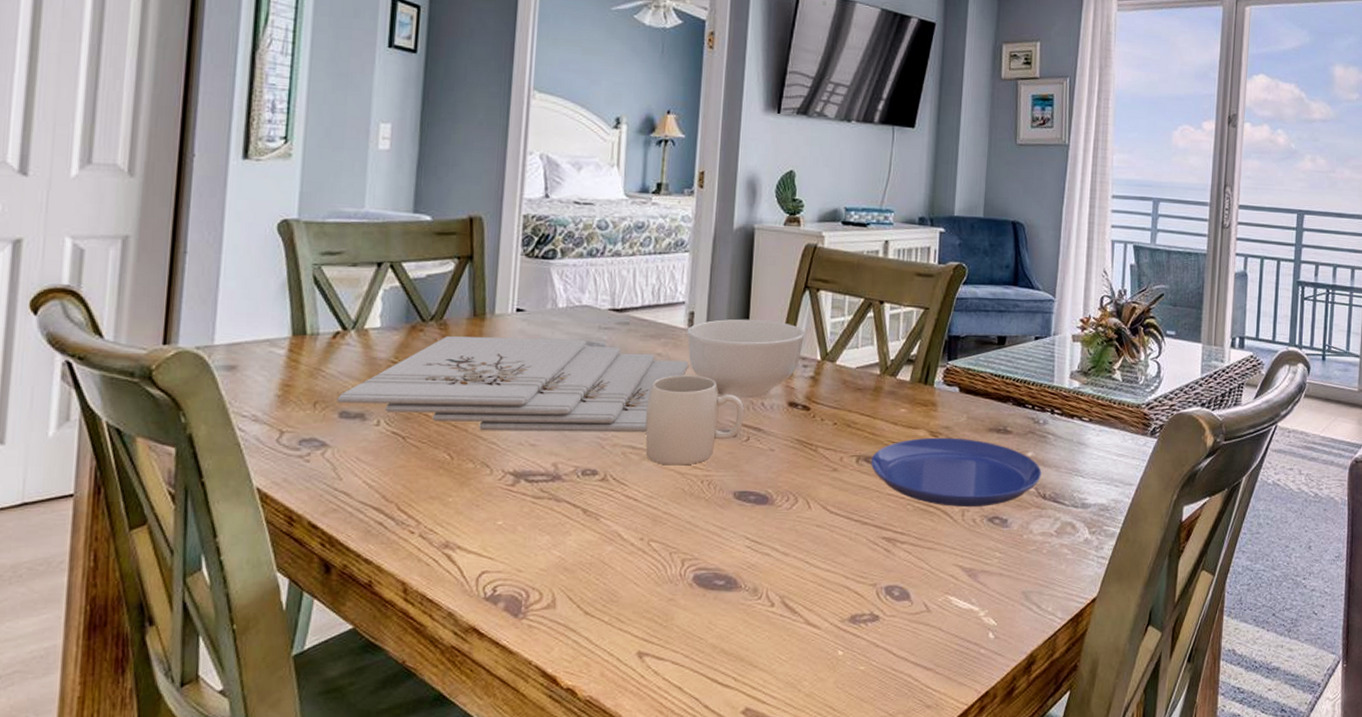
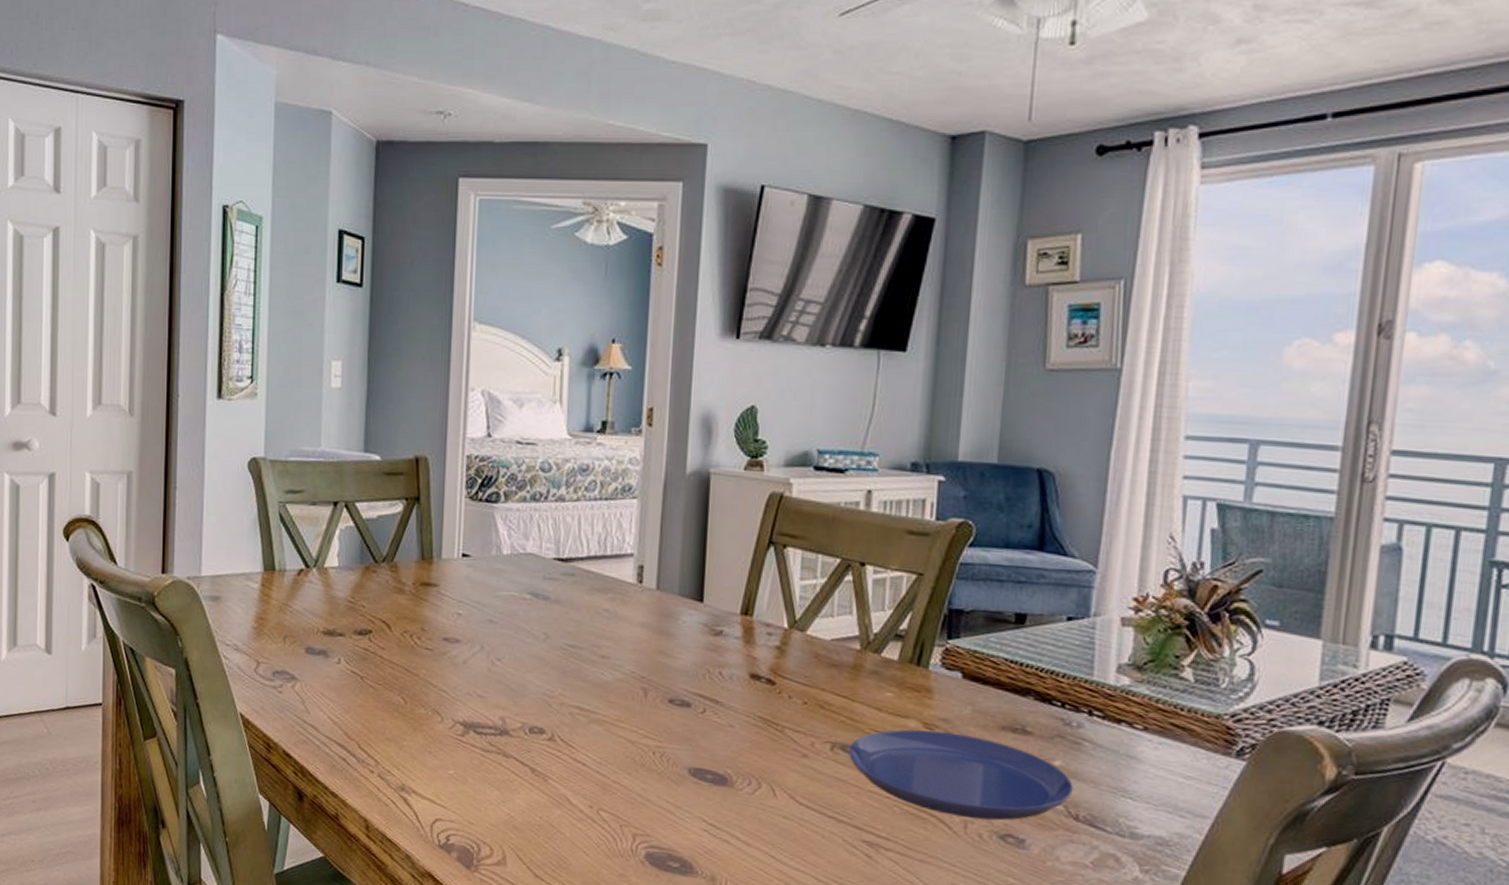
placemat: present [337,336,689,432] -> none [303,579,638,693]
mug: present [645,375,745,466] -> none [592,634,701,734]
bowl: present [687,318,806,398] -> none [635,575,770,666]

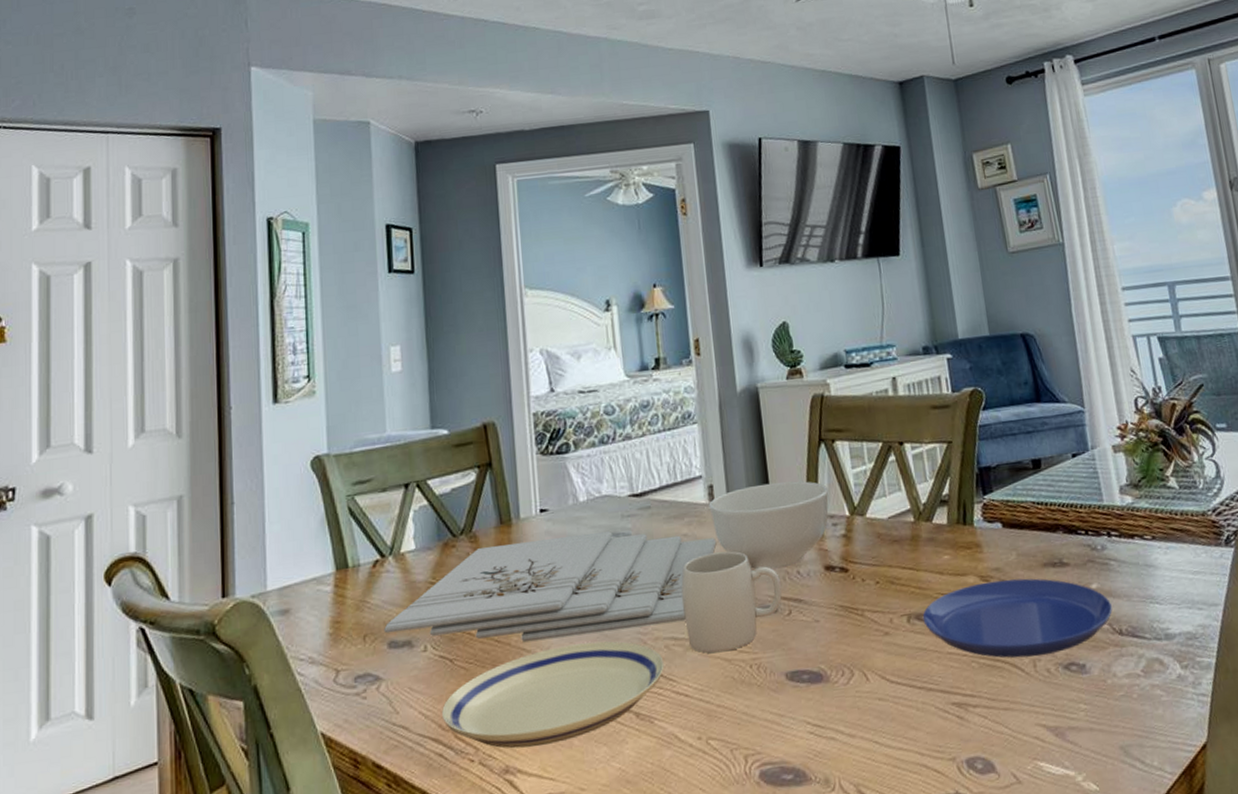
placemat: none [303,579,638,693] -> present [384,531,717,641]
plate: none [349,689,566,776] -> present [442,641,664,749]
mug: none [592,634,701,734] -> present [681,551,782,654]
bowl: none [635,575,770,666] -> present [708,481,829,570]

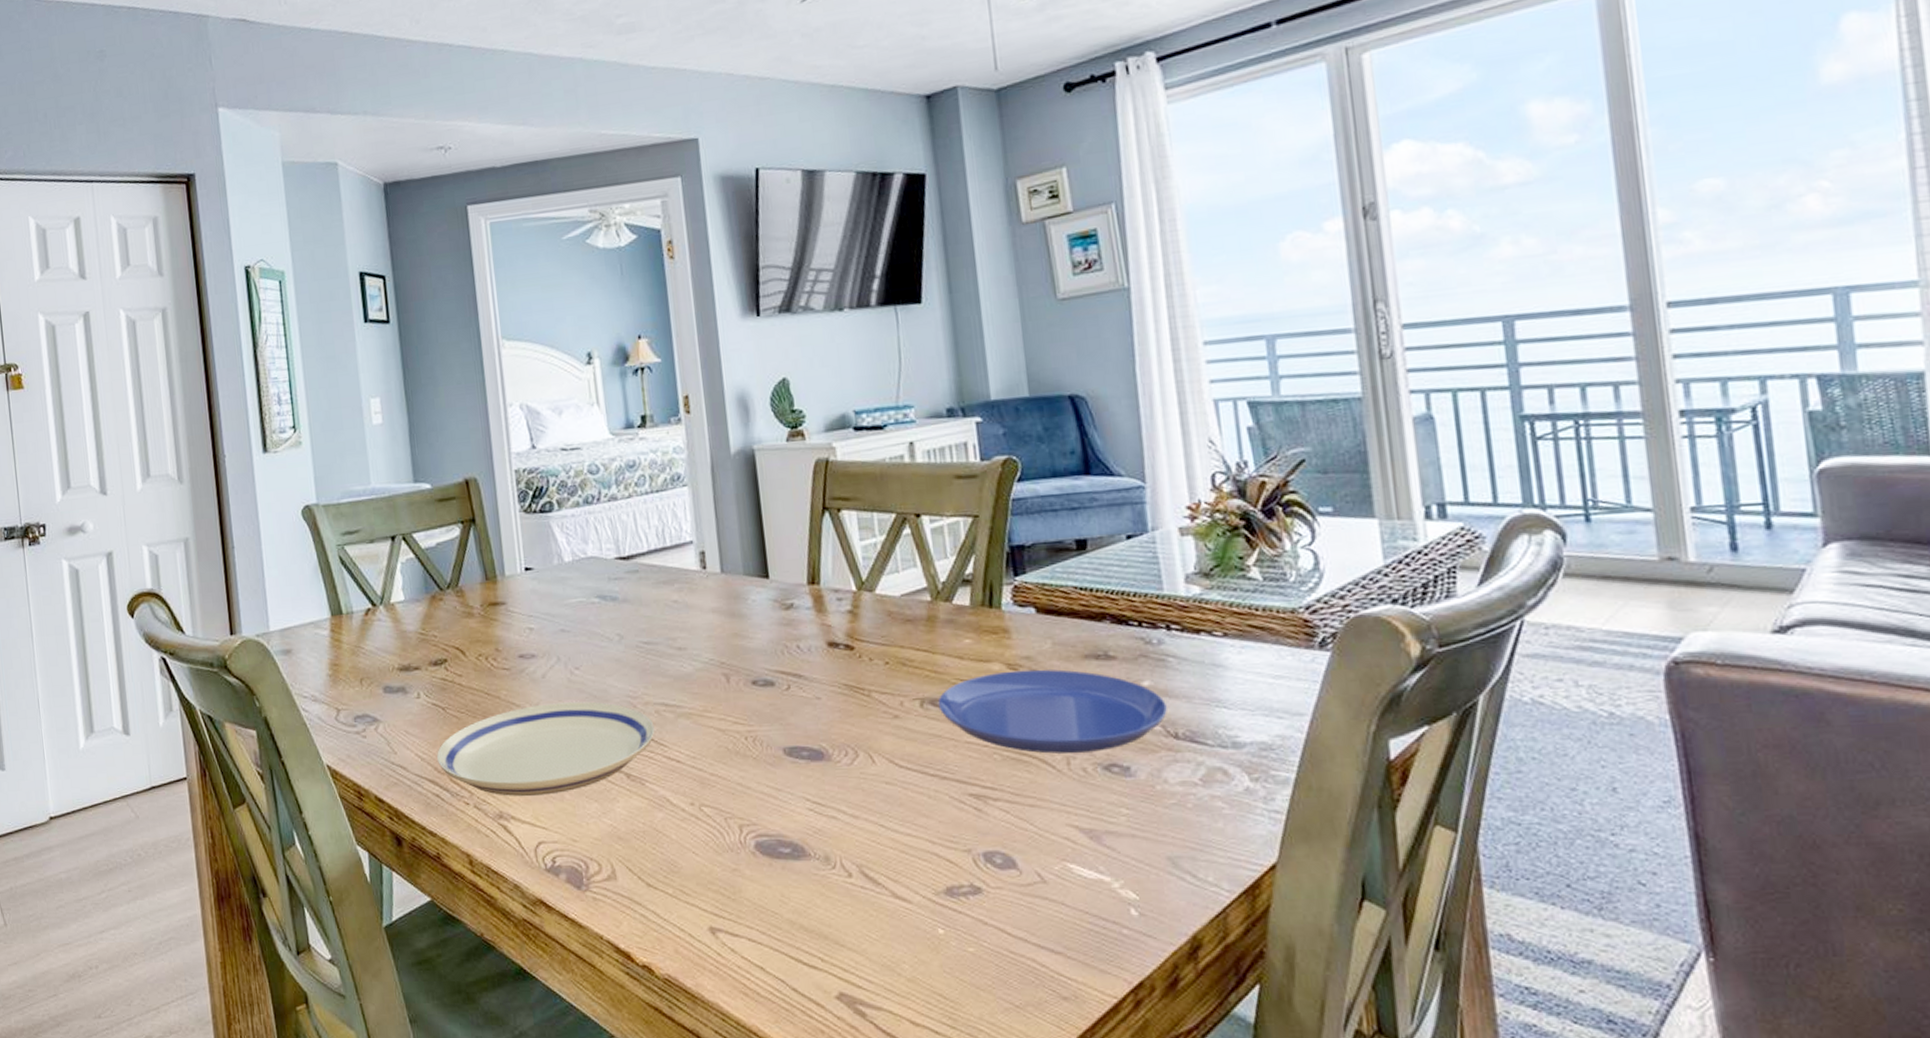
placemat: present [384,531,717,641] -> none [379,593,709,696]
mug: present [681,551,782,654] -> none [671,620,780,722]
bowl: present [708,481,829,570] -> none [700,551,833,642]

